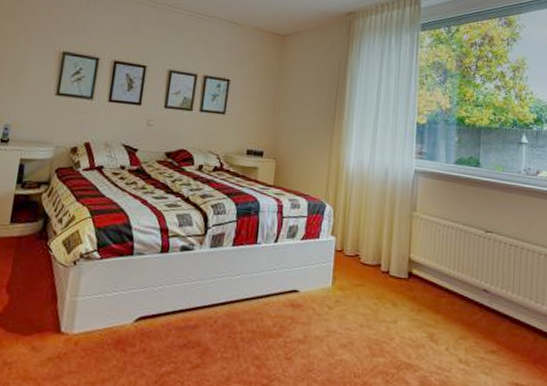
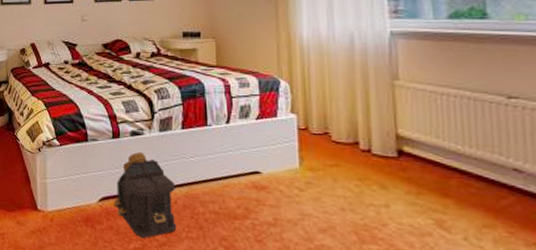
backpack: none [150,268,218,360] -> present [113,152,177,238]

